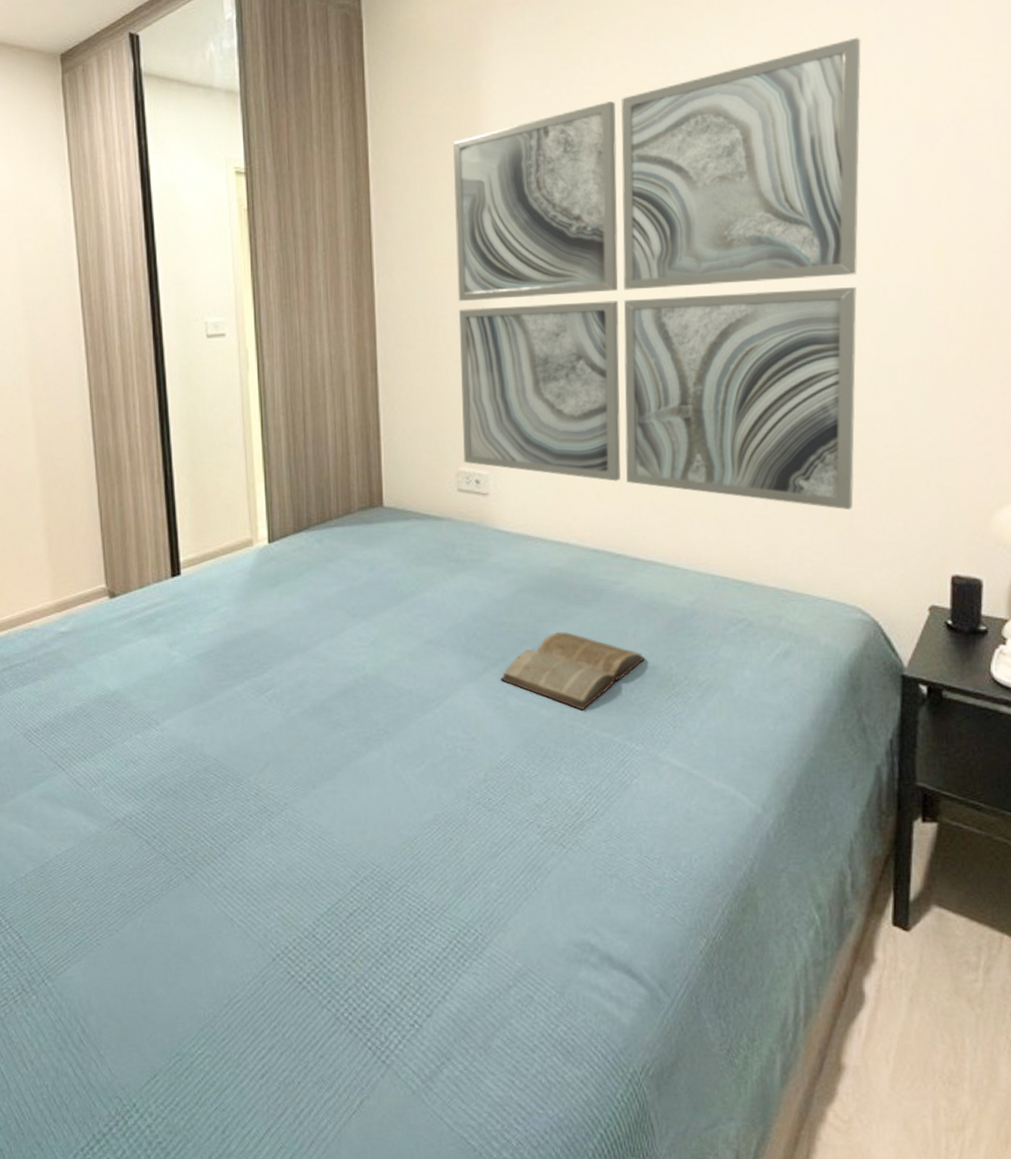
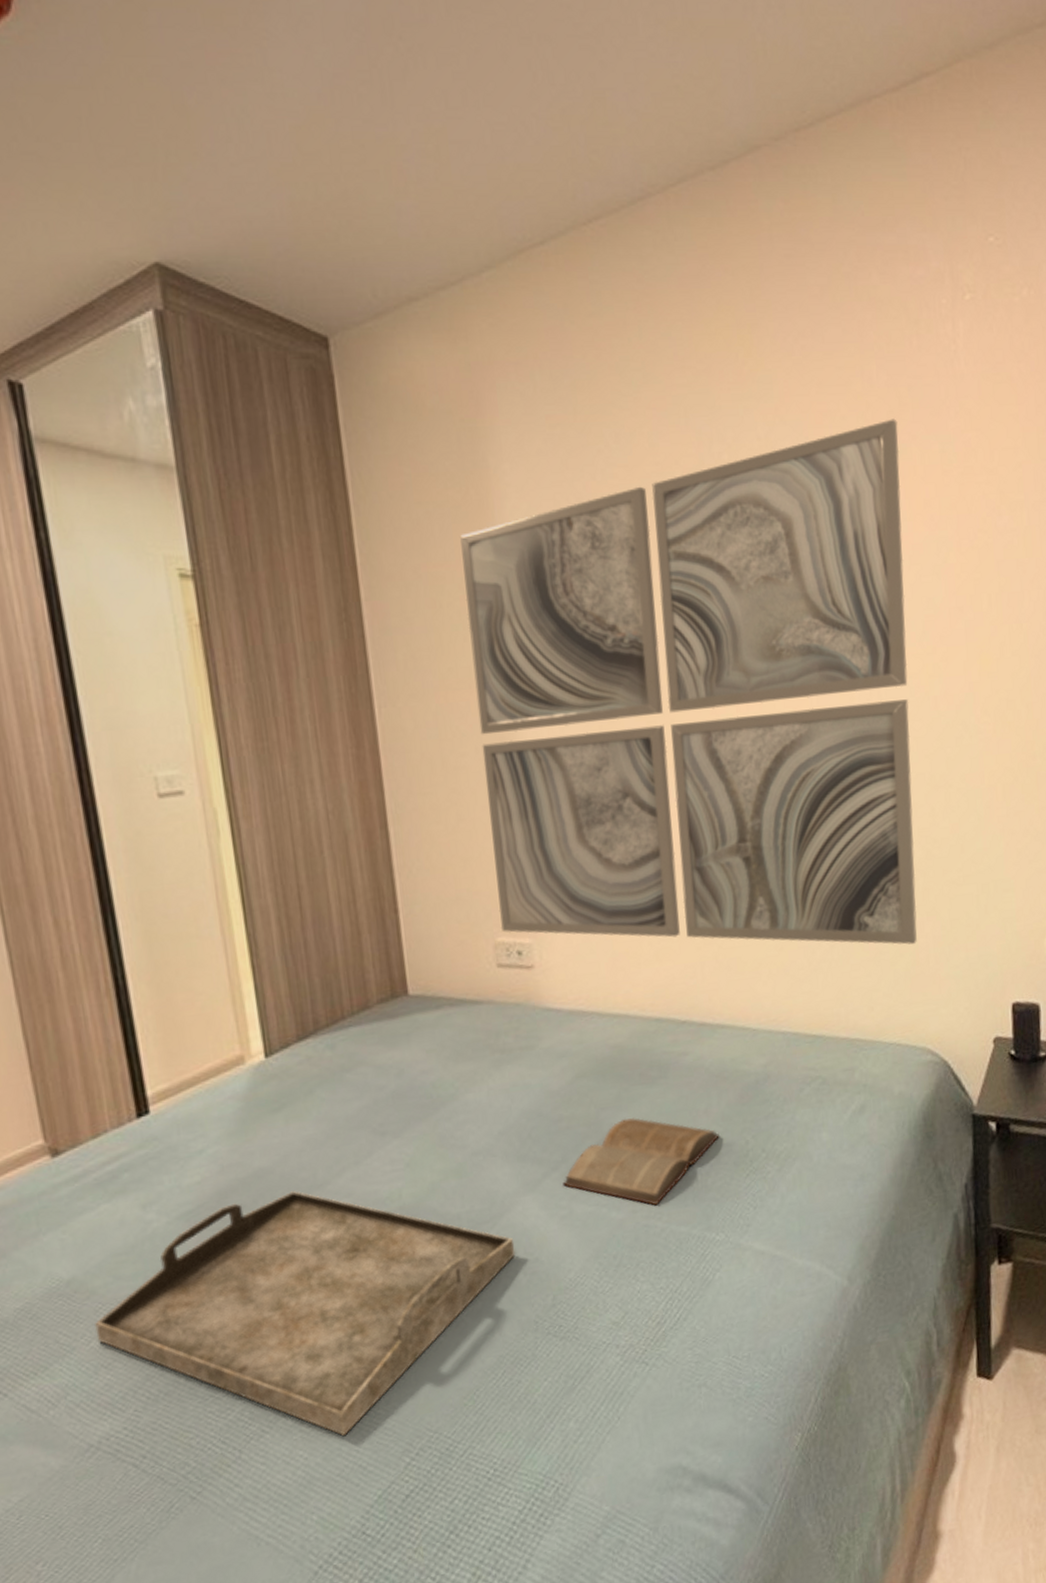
serving tray: none [129,651,456,854] -> present [95,1191,516,1437]

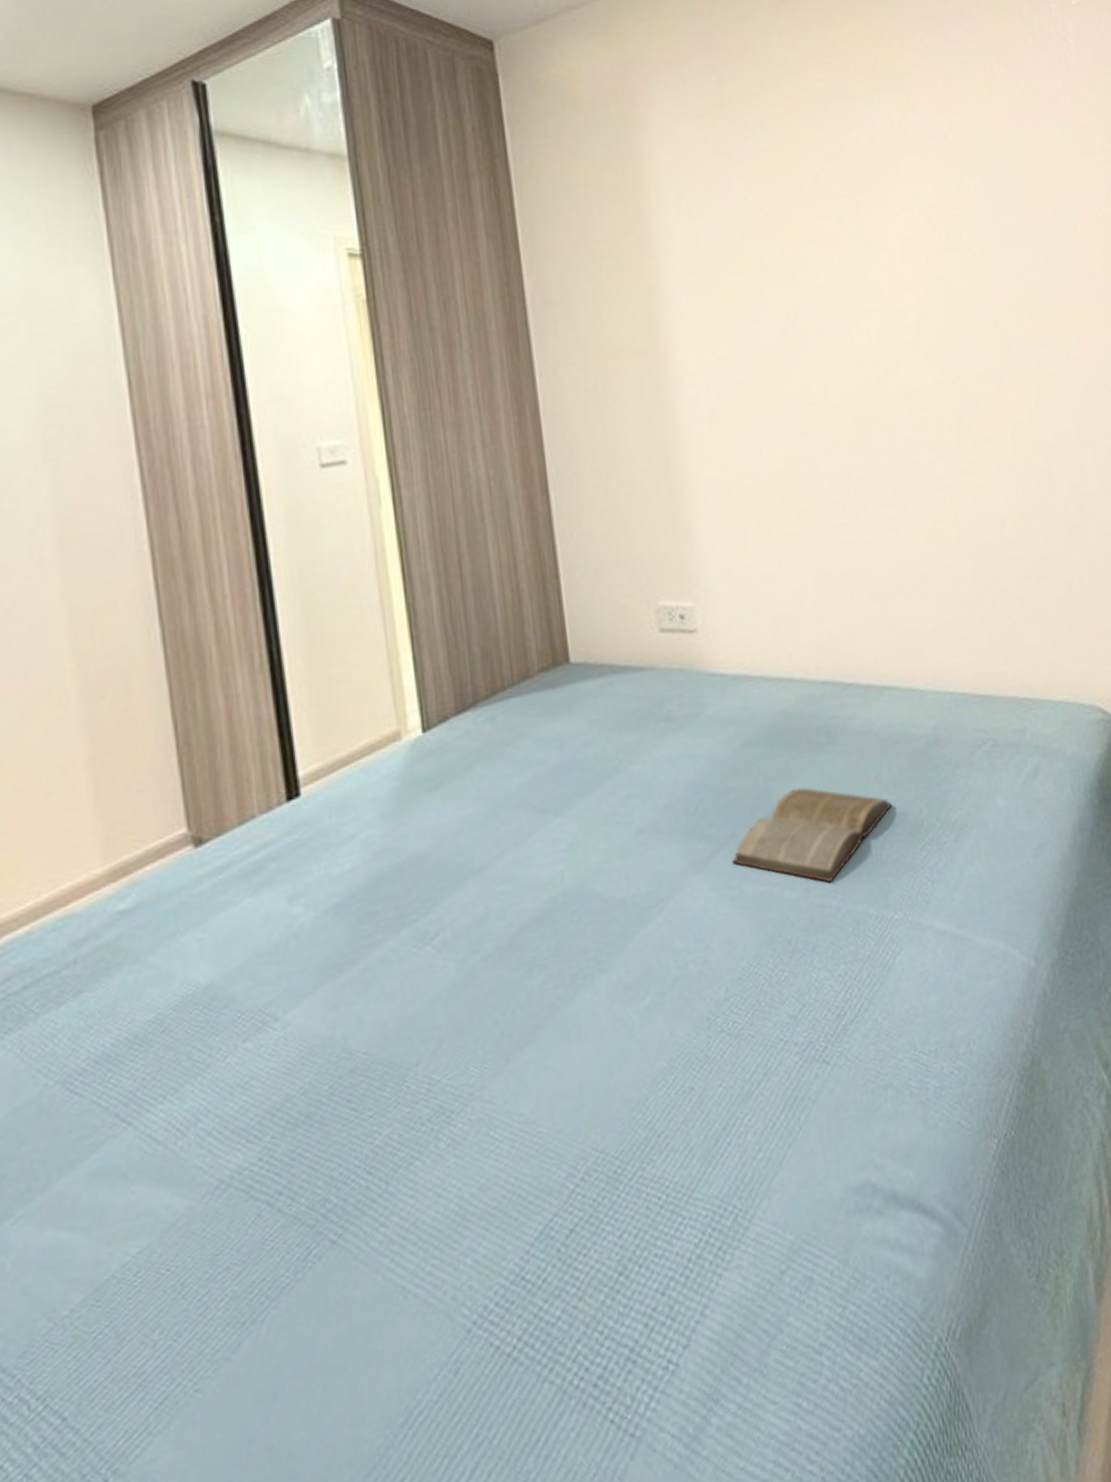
serving tray: present [95,1191,516,1437] -> none [232,877,685,1161]
wall art: present [460,419,917,945] -> none [617,106,1077,600]

